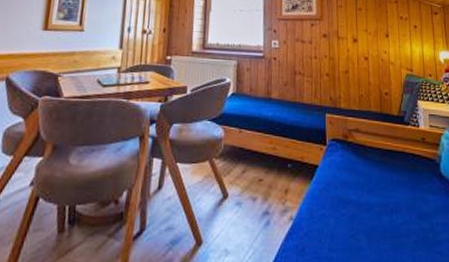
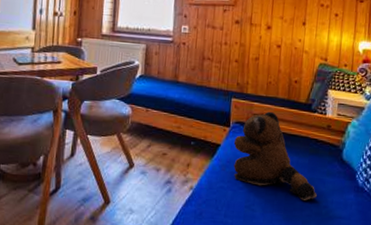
teddy bear: none [331,126,421,224] -> present [233,111,317,201]

